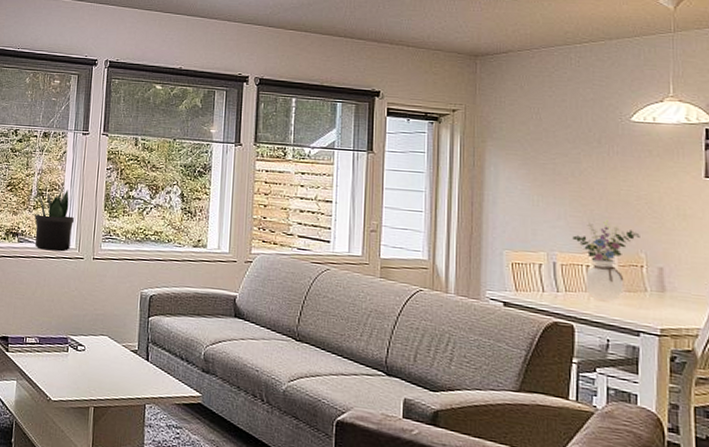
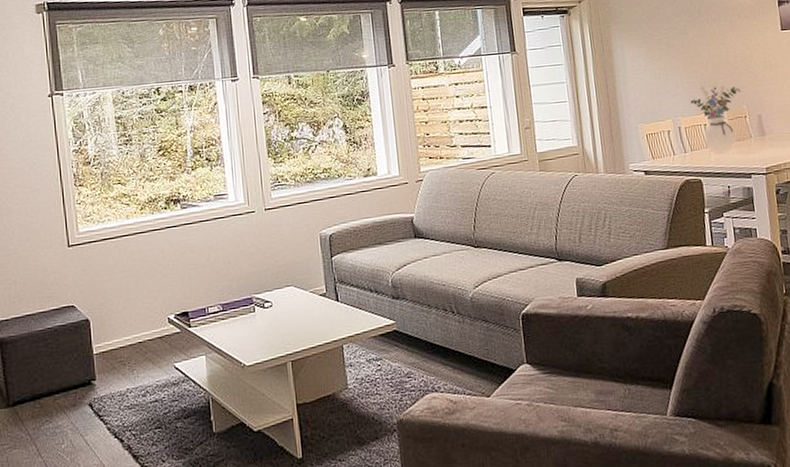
planter: present [34,187,75,252] -> none [191,142,239,212]

